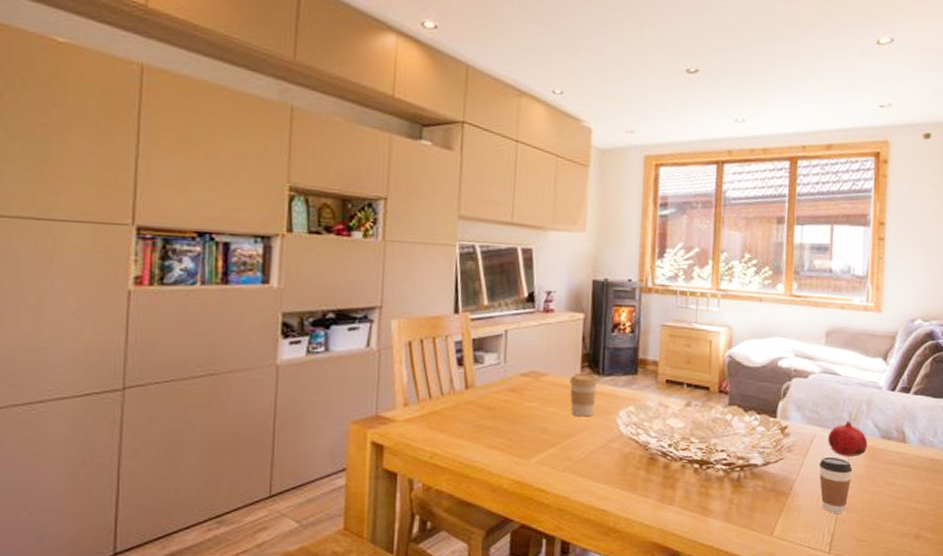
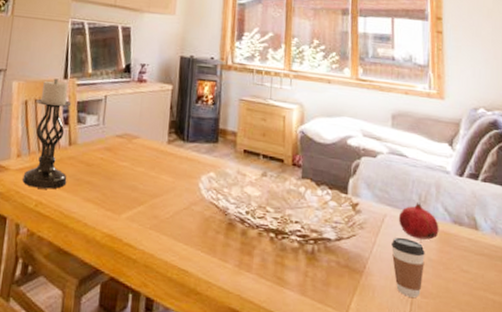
candle holder: none [412,313,466,439] -> present [22,78,72,189]
coffee cup: present [569,372,599,417] -> none [157,137,184,179]

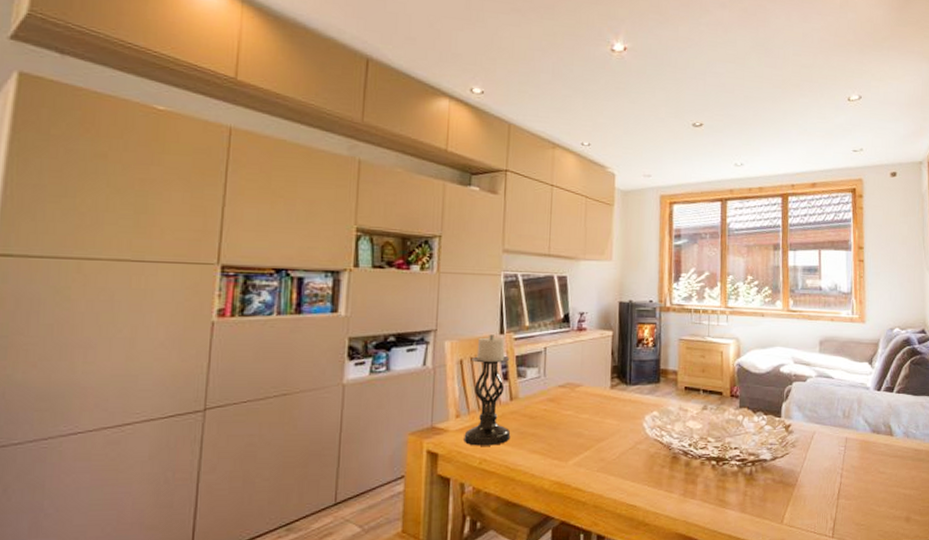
coffee cup: present [391,237,425,298] -> none [820,450,848,501]
fruit: present [398,203,439,240] -> none [825,418,860,450]

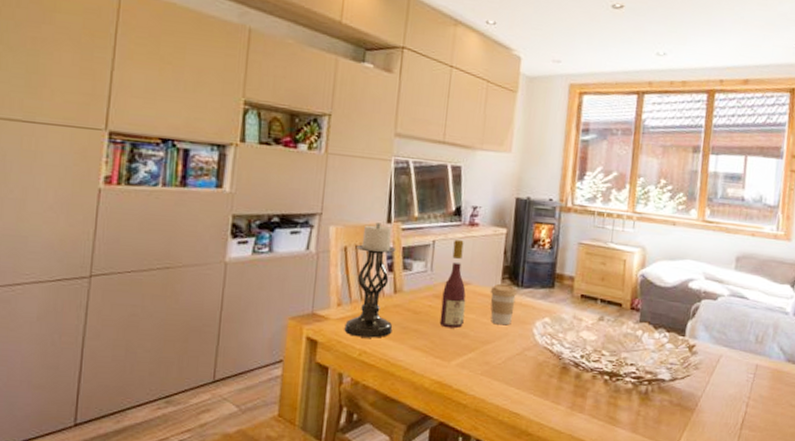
wine bottle: none [555,345,579,430] -> present [439,240,466,329]
coffee cup: none [600,383,627,422] -> present [490,283,518,326]

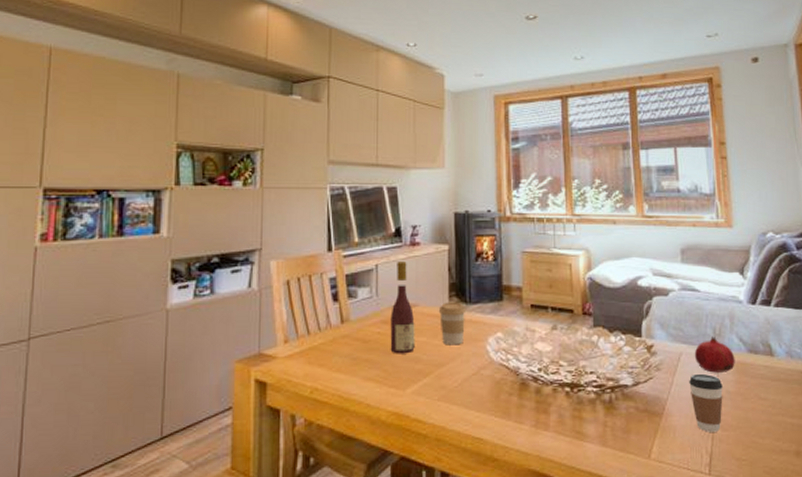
candle holder: present [344,222,397,338] -> none [293,252,343,374]
coffee cup: none [724,376,757,431] -> present [689,373,723,432]
fruit: none [733,343,773,378] -> present [694,336,735,373]

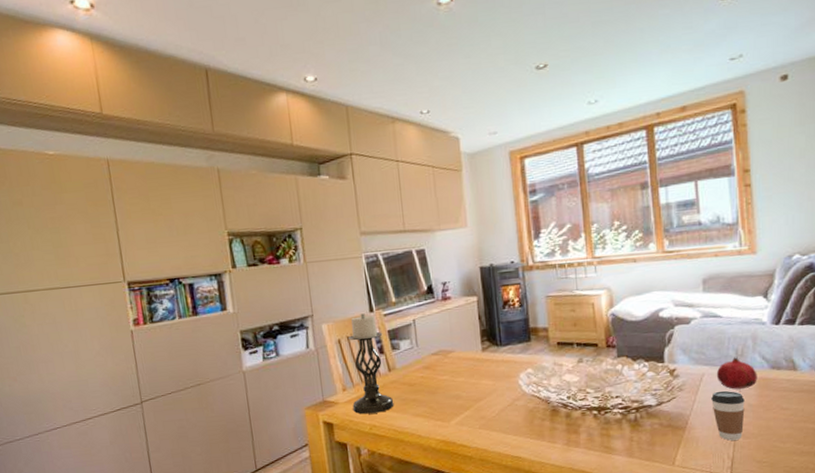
candle holder: none [293,252,343,374] -> present [347,313,394,415]
wine bottle: present [390,261,415,354] -> none [431,314,455,394]
coffee cup: present [438,301,466,345] -> none [472,345,498,383]

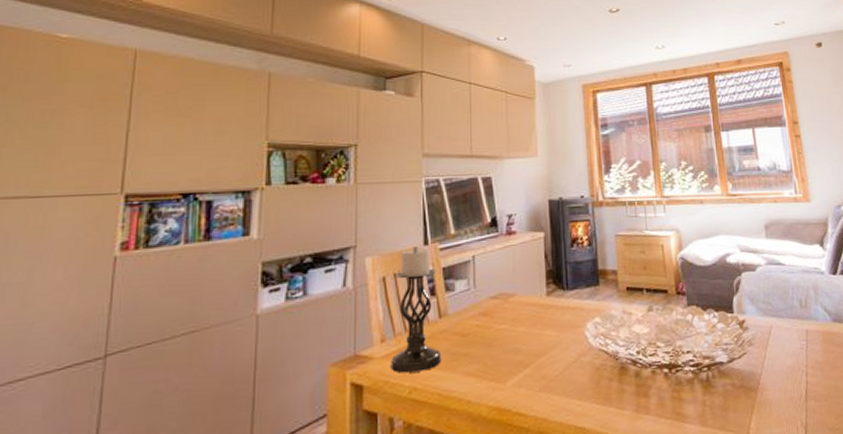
coffee cup: present [711,390,745,441] -> none [780,345,814,404]
fruit: present [716,357,757,389] -> none [783,308,822,344]

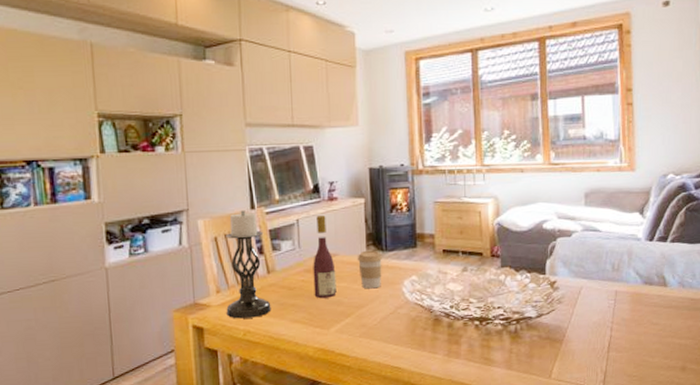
wine bottle: none [489,251,514,347] -> present [313,215,337,299]
coffee cup: none [536,288,564,334] -> present [357,250,383,289]

